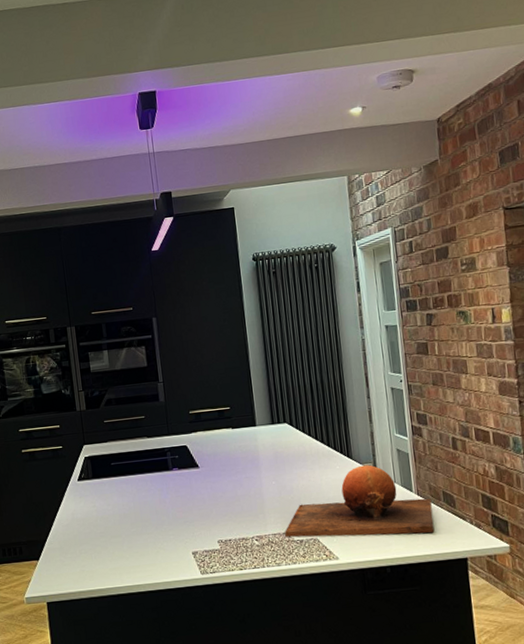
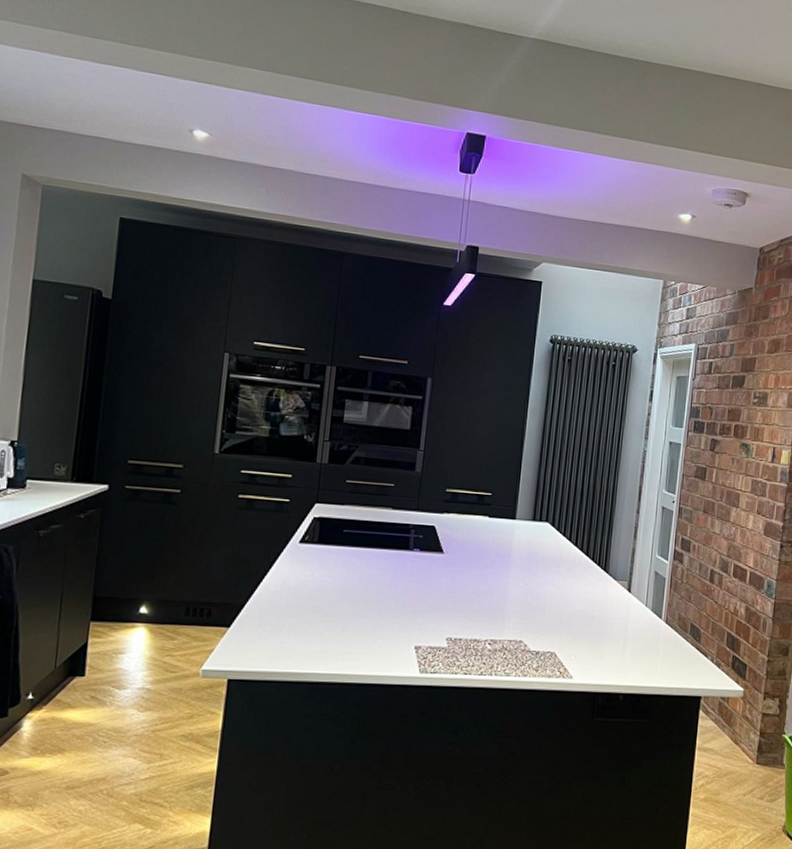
chopping board: present [285,465,434,538] -> none [521,582,678,665]

